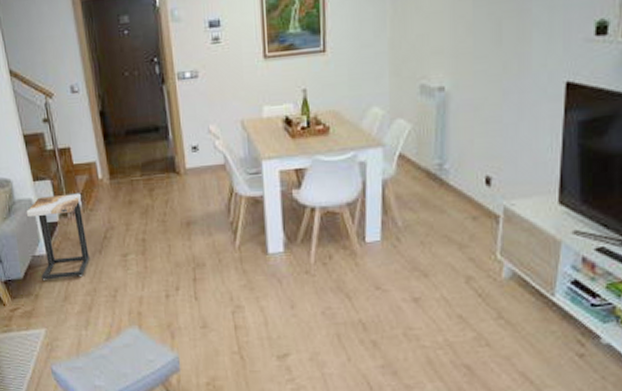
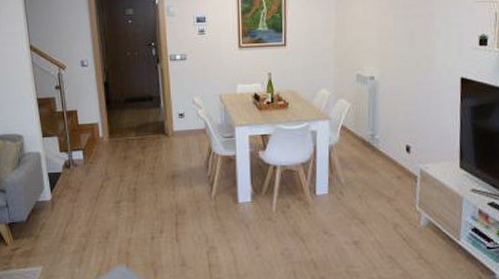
side table: present [26,193,89,280] -> none [34,148,87,223]

